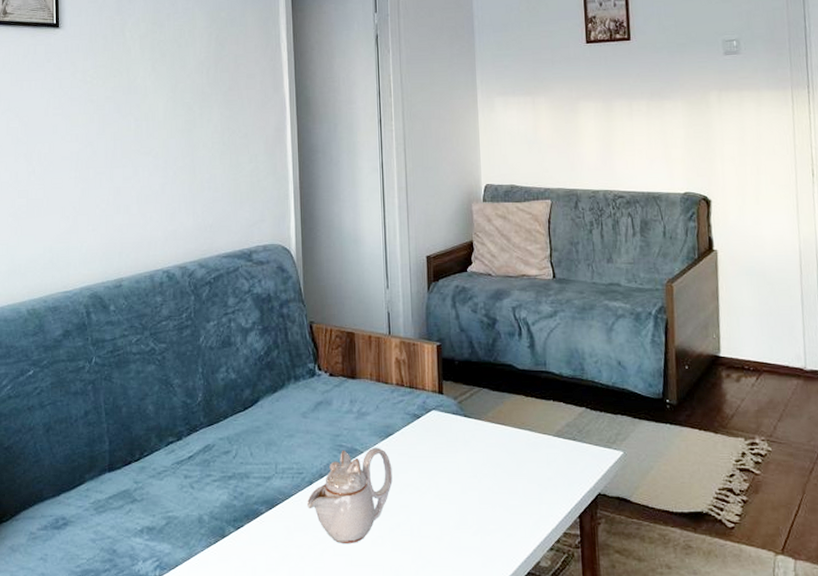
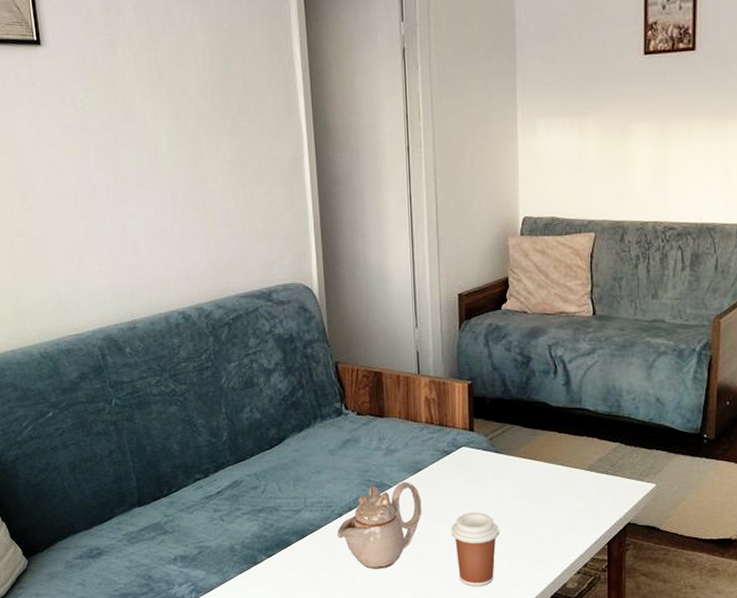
coffee cup: none [421,481,470,565] -> present [451,513,499,587]

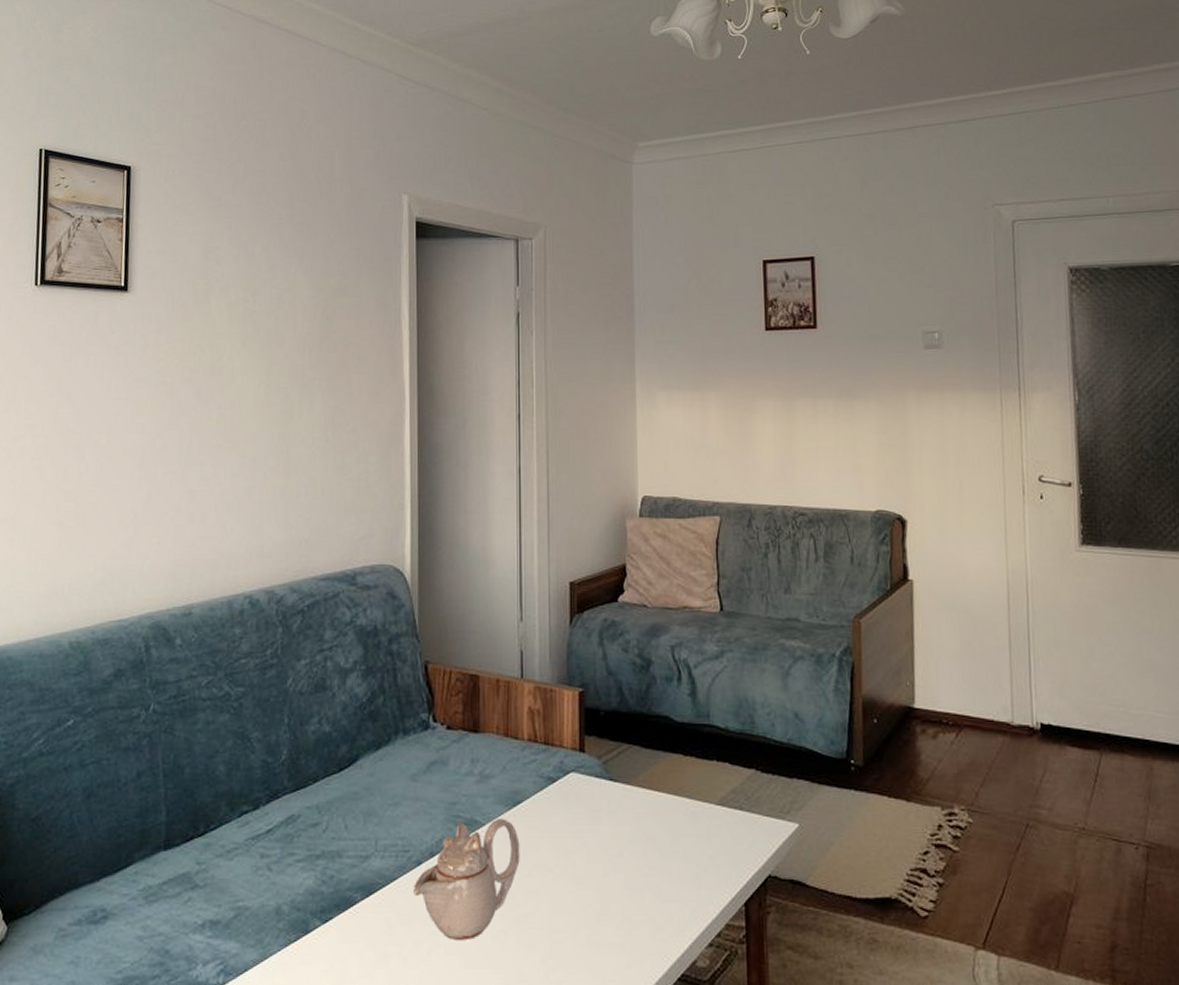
coffee cup: present [451,513,499,587] -> none [555,861,614,966]

